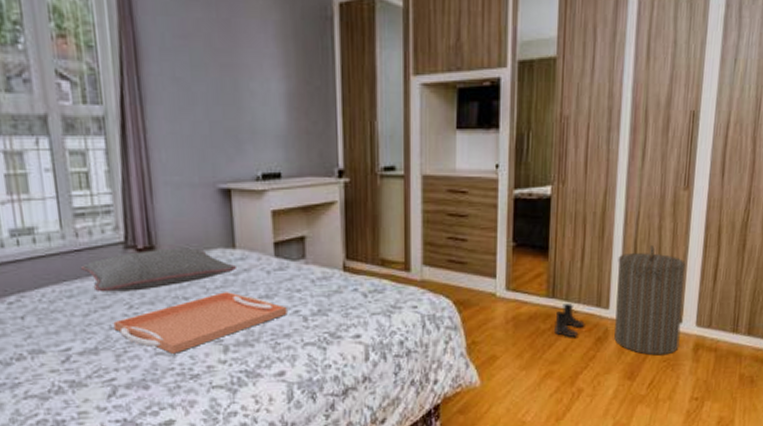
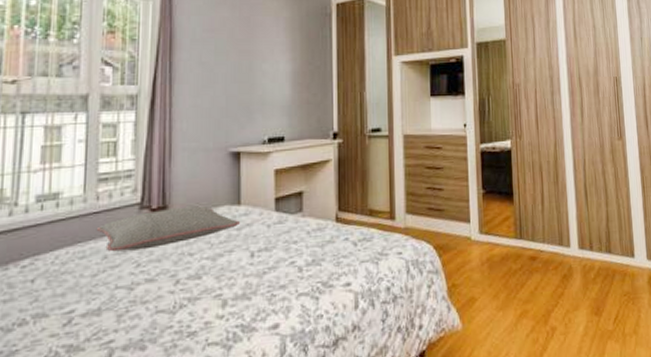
serving tray: present [113,292,287,354] -> none [119,246,284,311]
boots: present [554,304,585,338] -> none [524,244,551,277]
laundry hamper: present [614,245,686,355] -> none [572,188,636,290]

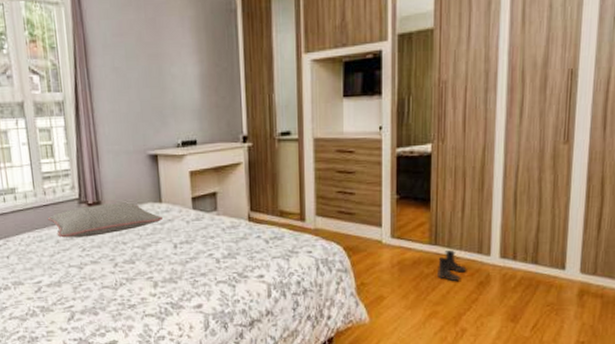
boots: none [524,244,551,277] -> present [438,250,467,282]

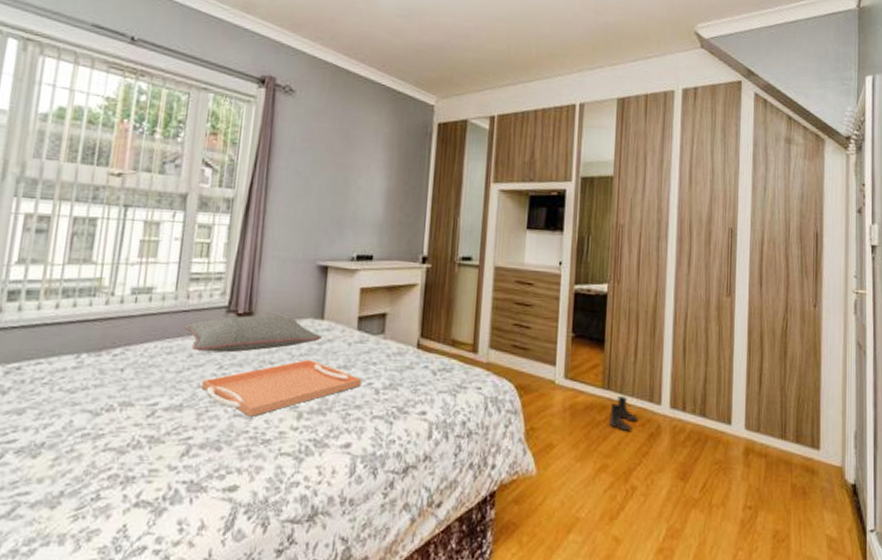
serving tray: none [71,238,203,287] -> present [201,360,362,417]

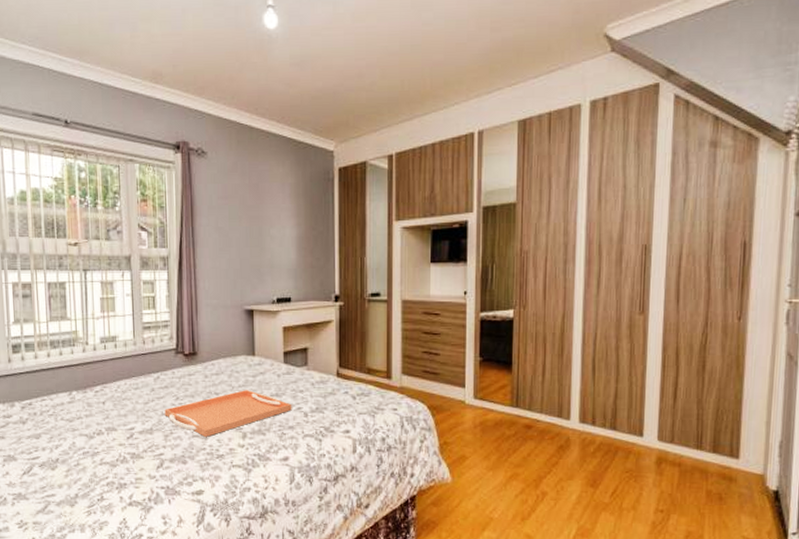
pillow: present [184,315,321,353] -> none [144,354,255,387]
boots: present [609,396,639,432] -> none [519,413,548,445]

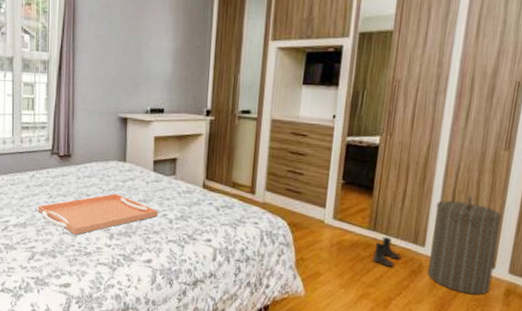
boots: none [519,413,548,445] -> present [373,237,402,268]
laundry hamper: none [576,364,645,466] -> present [428,196,503,295]

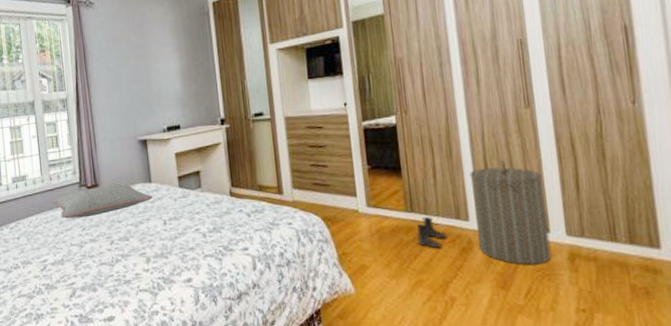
pillow: none [21,157,125,186] -> present [52,184,153,219]
serving tray: present [38,193,158,235] -> none [73,215,191,264]

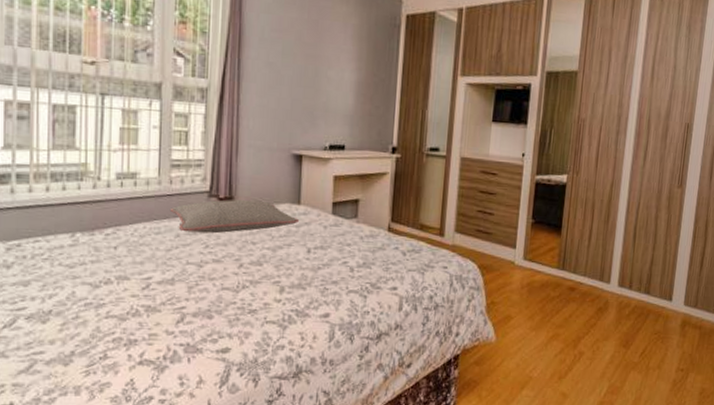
boots: present [417,217,448,249] -> none [562,276,589,306]
laundry hamper: present [469,160,552,265] -> none [613,232,677,328]

